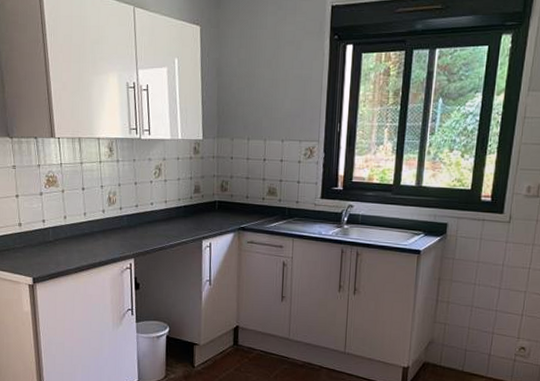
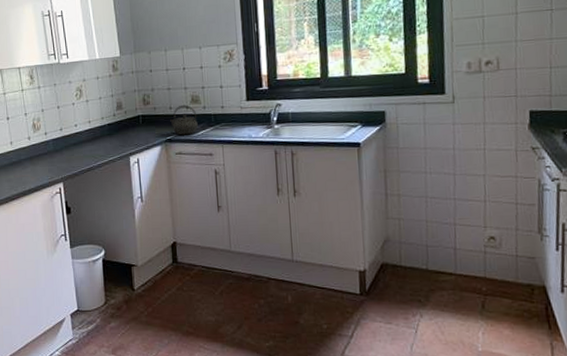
kettle: none [245,195,272,226] -> present [170,104,198,136]

